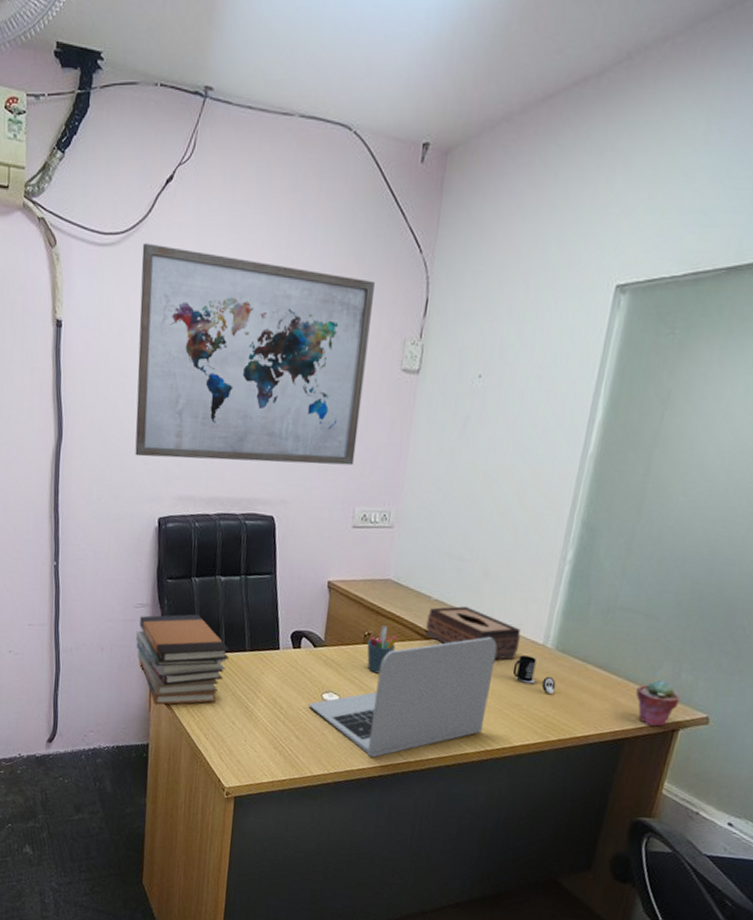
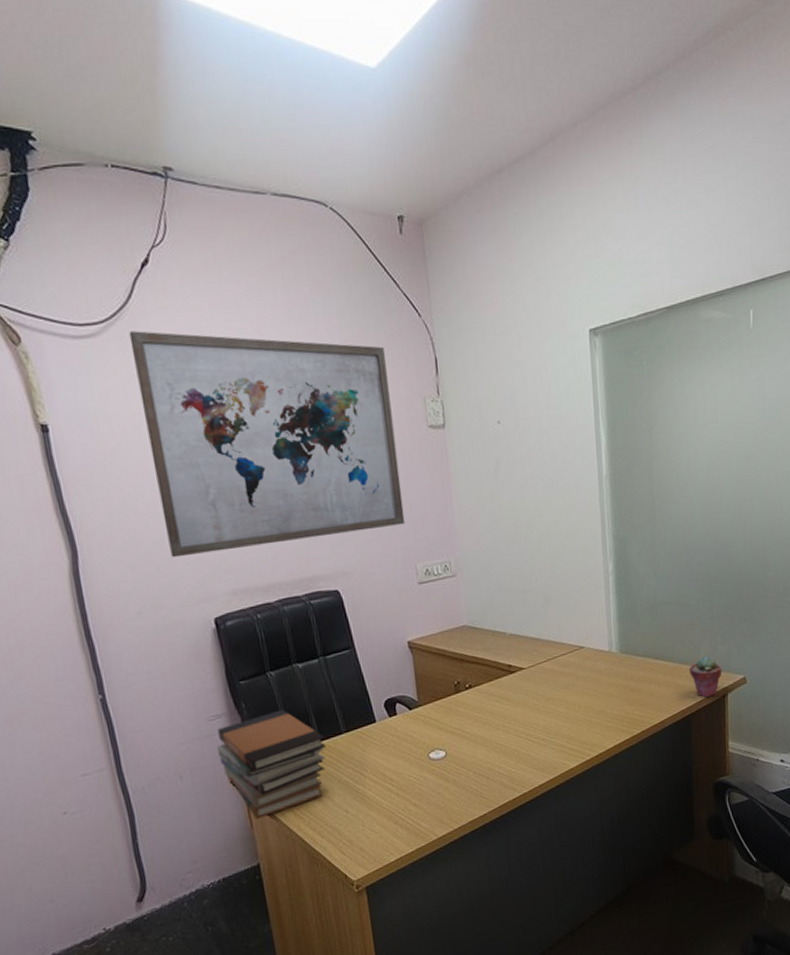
laptop: present [308,637,498,758] -> none [418,656,580,801]
pen holder: present [367,625,398,674] -> none [459,670,486,719]
tissue box: present [425,606,521,660] -> none [507,633,591,676]
mug: present [512,655,556,694] -> none [590,664,628,693]

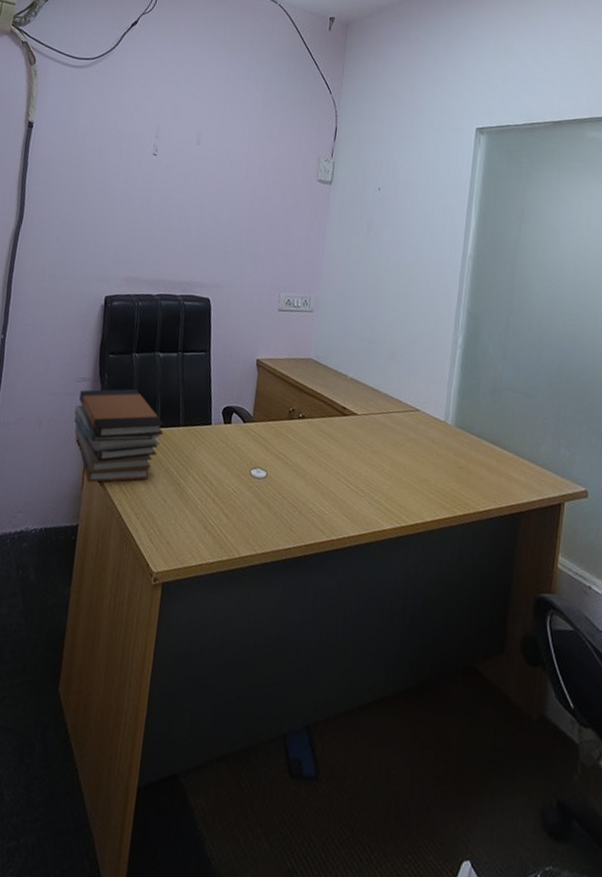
wall art: present [129,331,406,558] -> none [88,68,295,257]
potted succulent: present [689,656,722,698] -> none [525,455,562,501]

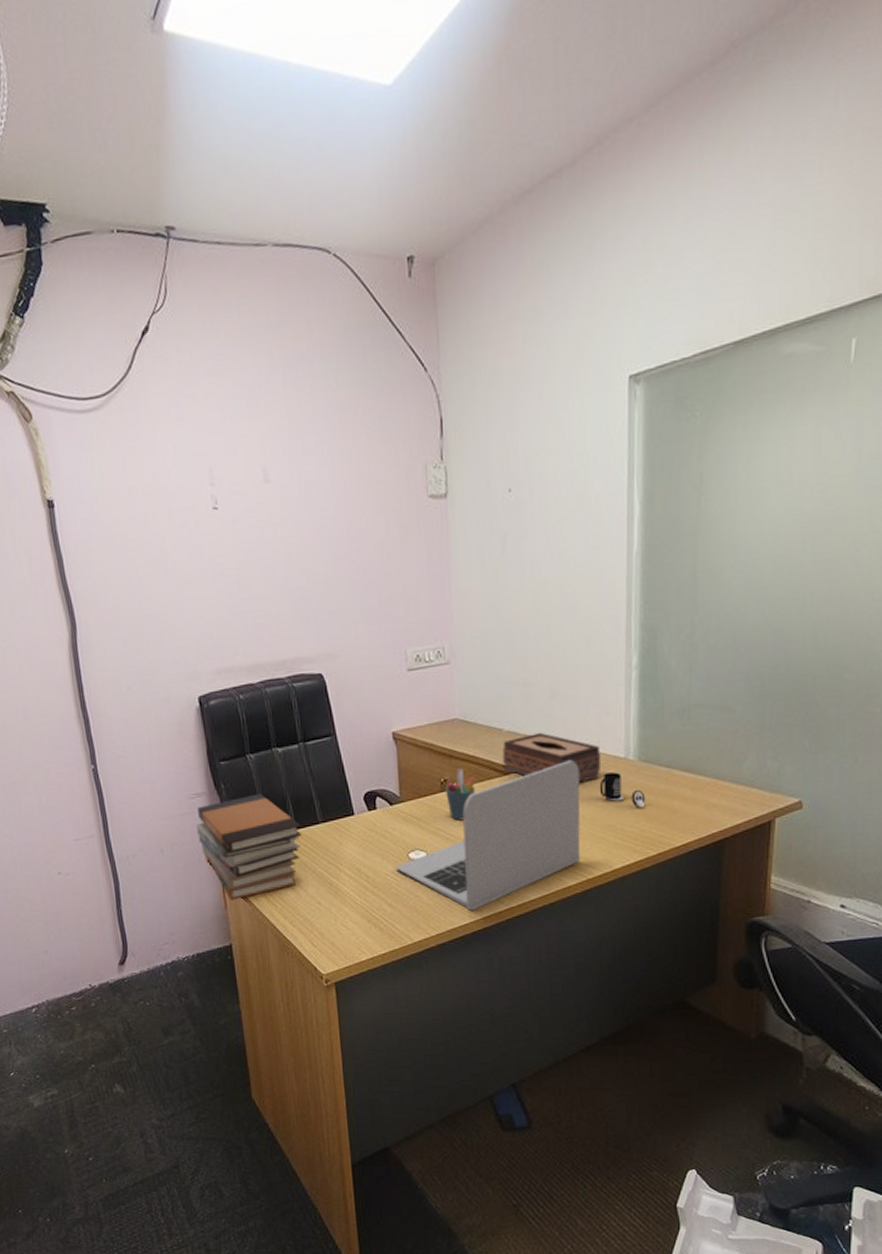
laptop: none [237,414,406,536] -> present [396,760,581,911]
pen holder: none [291,402,319,449] -> present [445,768,476,821]
tissue box: none [343,384,425,436] -> present [502,732,602,783]
mug: none [420,431,458,469] -> present [599,772,646,807]

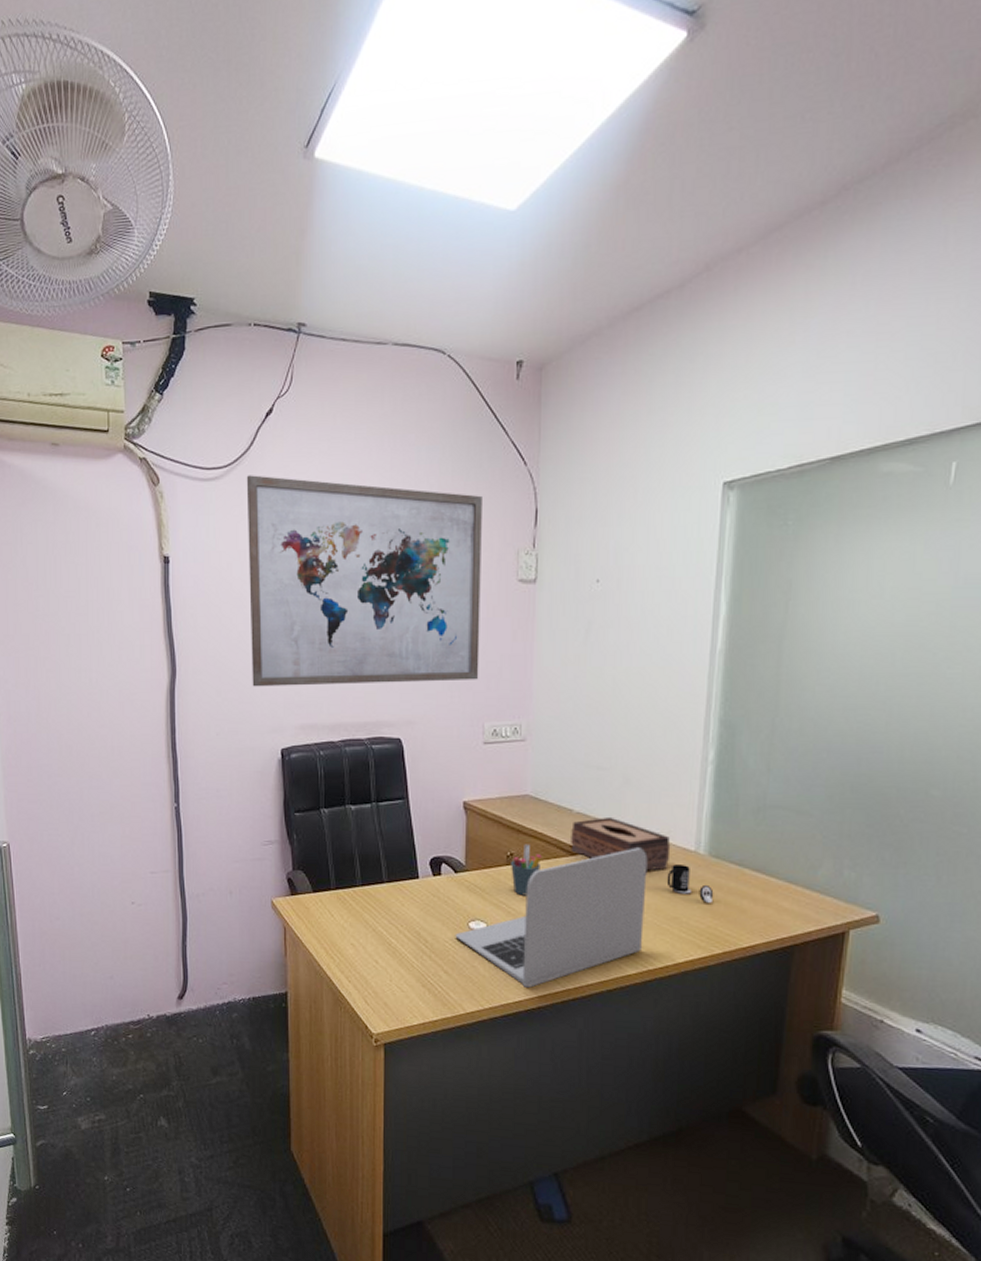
wall art: none [128,402,397,634] -> present [246,475,482,687]
book stack: present [196,793,301,901] -> none [266,847,366,949]

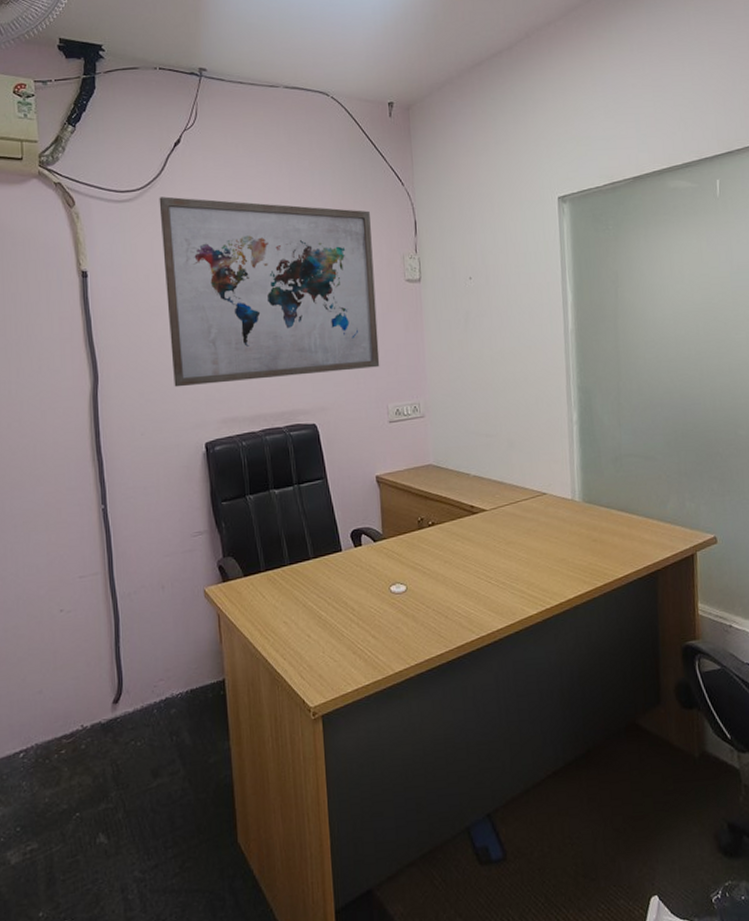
laptop: present [455,848,648,988] -> none [379,501,540,640]
pen holder: present [511,844,542,896] -> none [422,508,448,556]
tissue box: present [571,816,671,871] -> none [470,476,553,521]
mug: present [666,864,714,903] -> none [552,512,591,543]

